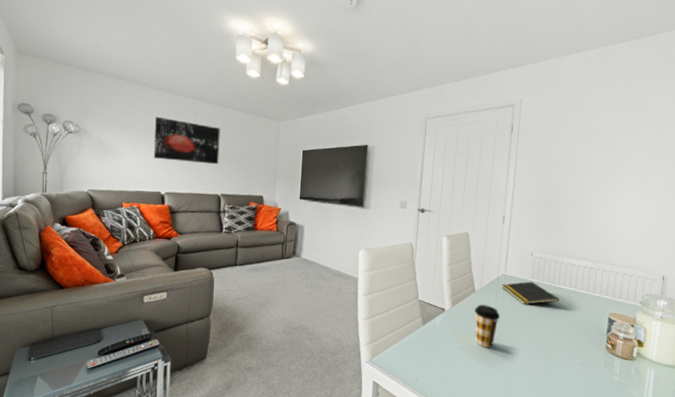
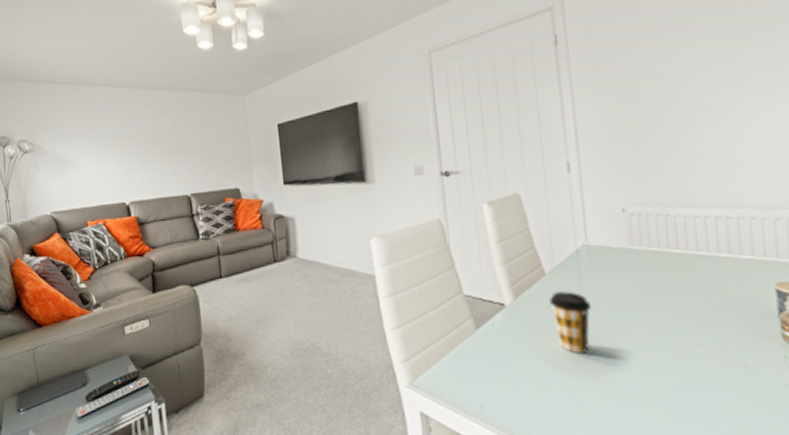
wall art: present [153,116,220,165] -> none [108,116,183,165]
notepad: present [501,281,559,305] -> none [584,249,683,286]

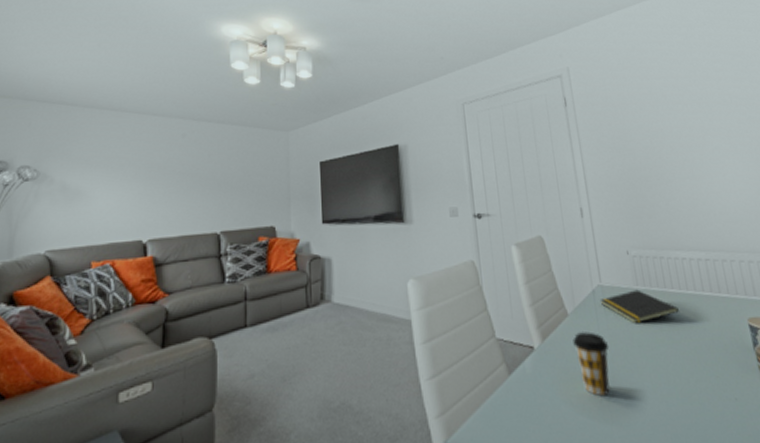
notepad: none [584,249,683,286] -> present [600,289,679,324]

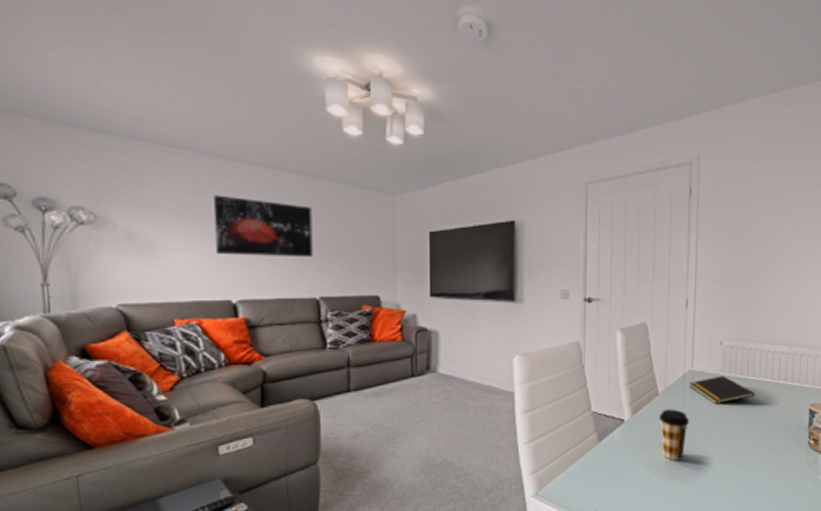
wall art: none [132,145,216,198] -> present [214,195,313,258]

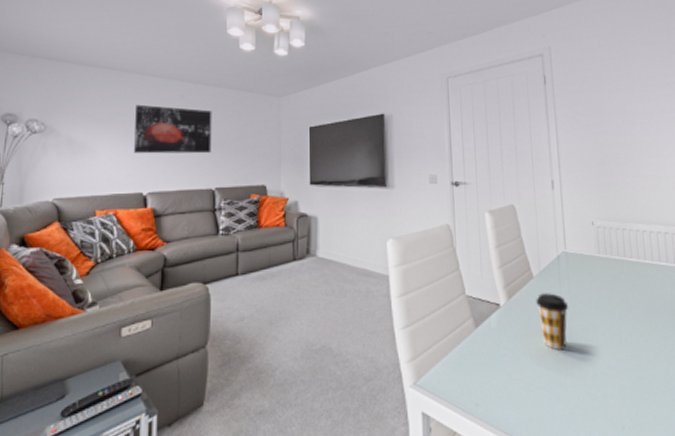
notepad: present [689,375,755,405] -> none [563,257,636,288]

